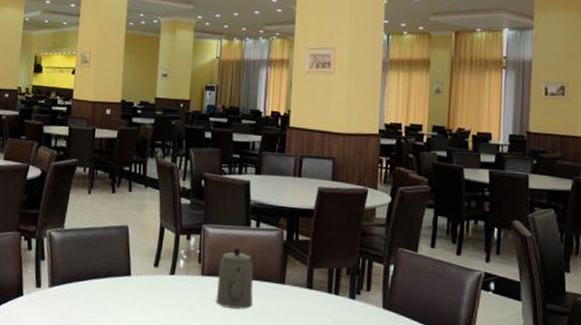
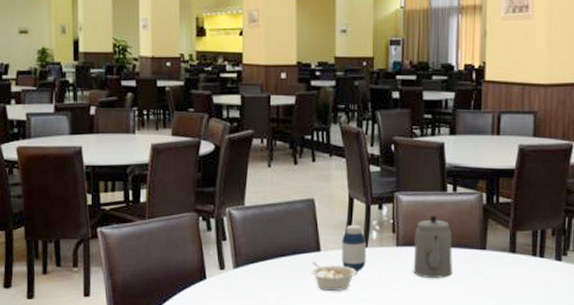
legume: none [120,285,163,316] -> present [311,261,356,292]
medicine bottle: none [150,253,174,298] -> present [342,225,367,272]

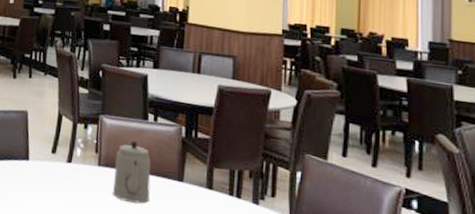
legume: present [311,261,356,292] -> none [19,169,59,202]
medicine bottle: present [342,225,367,272] -> none [47,139,71,186]

